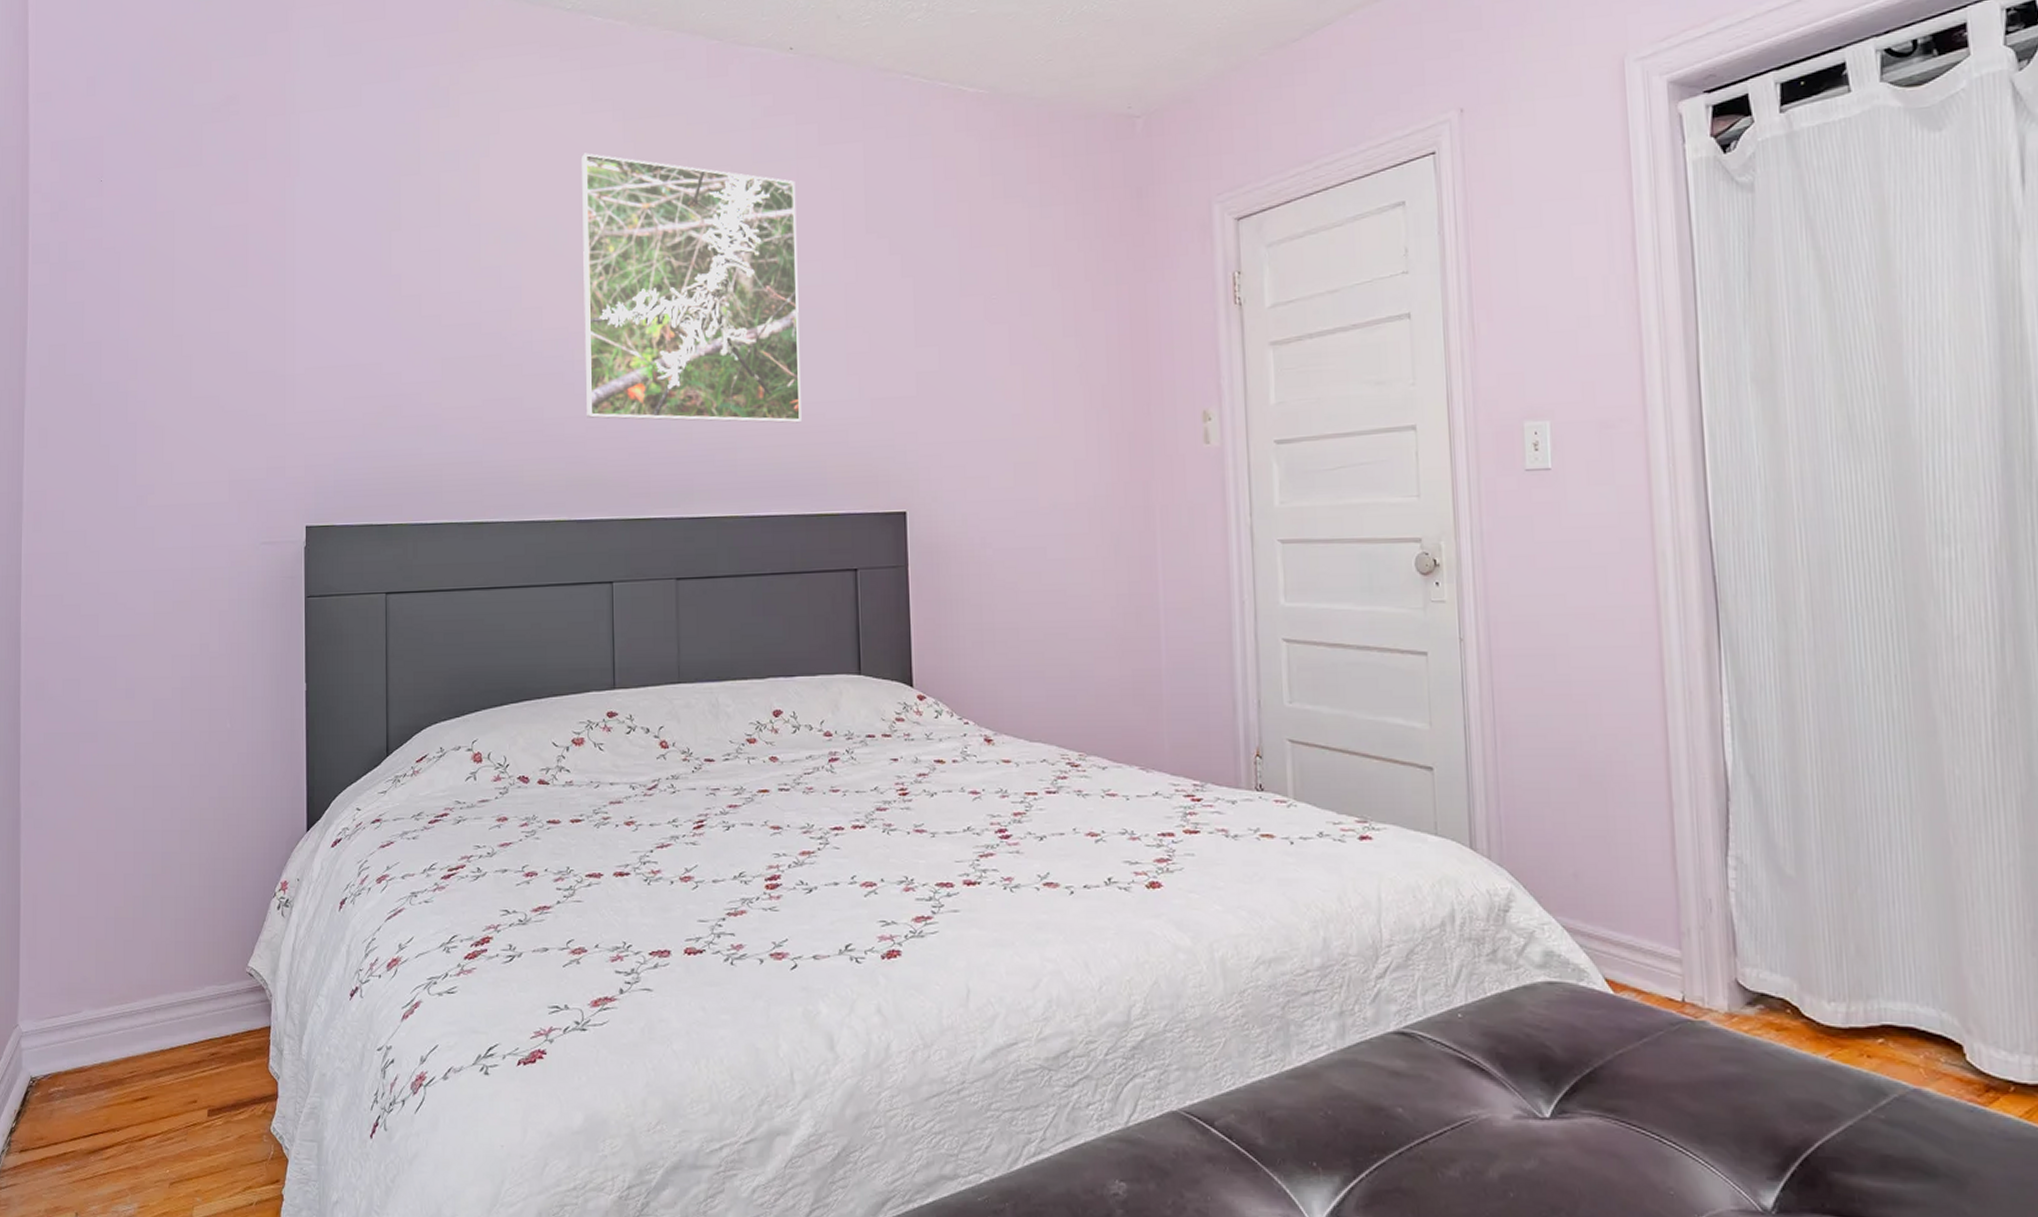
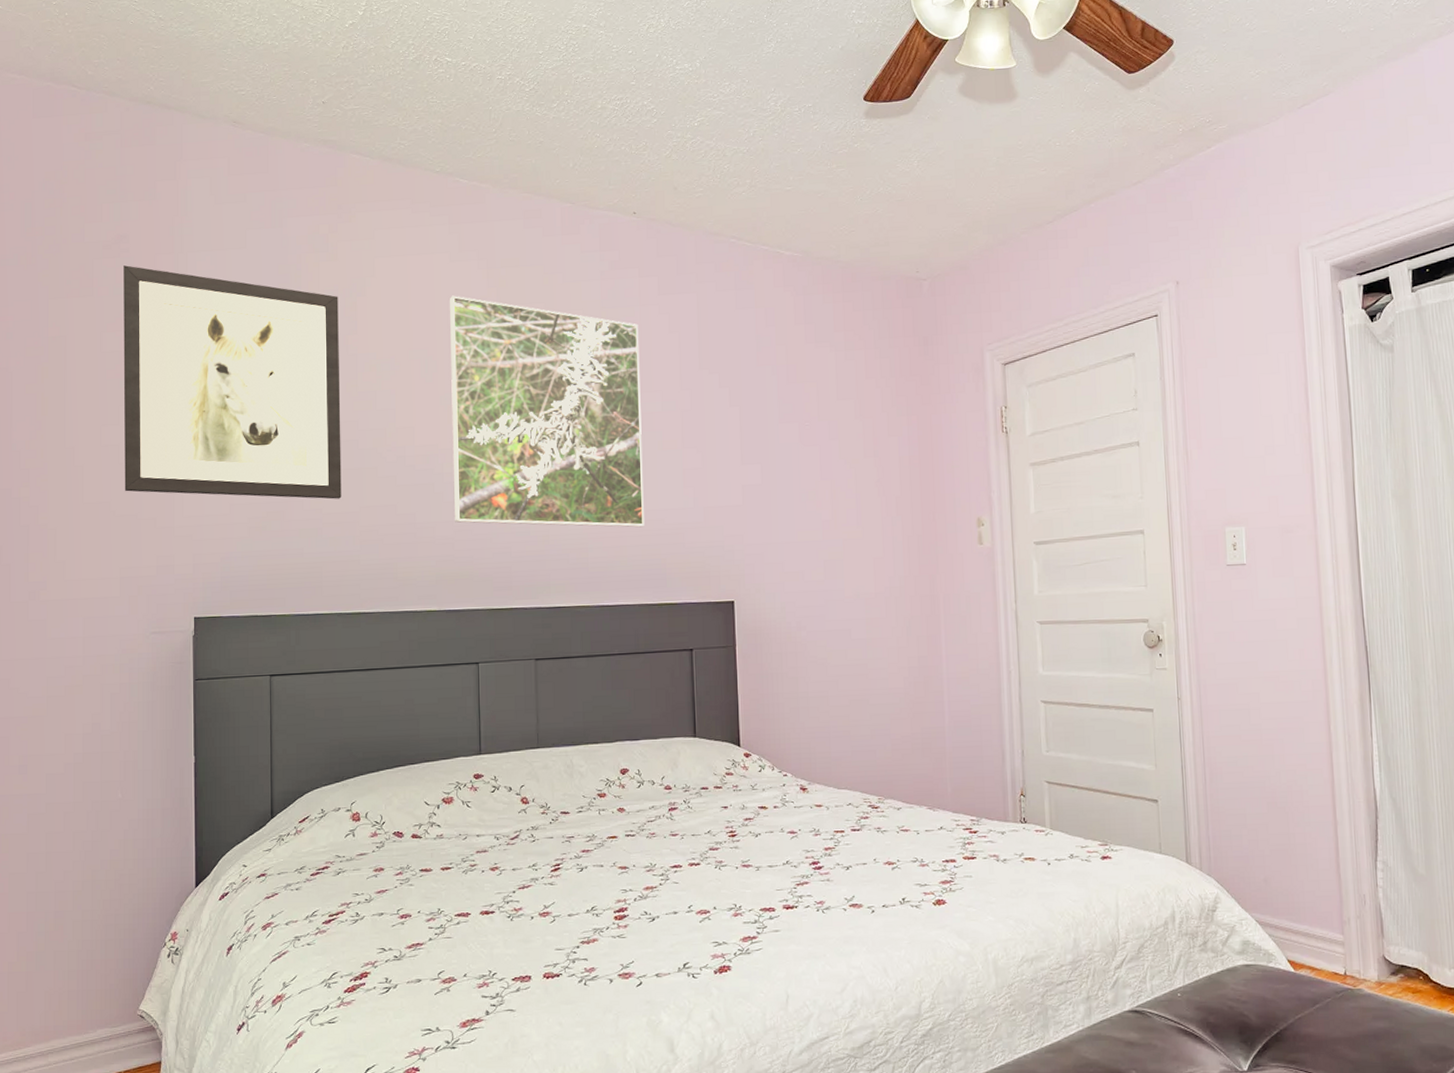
wall art: none [233,129,463,392] -> present [123,265,342,500]

